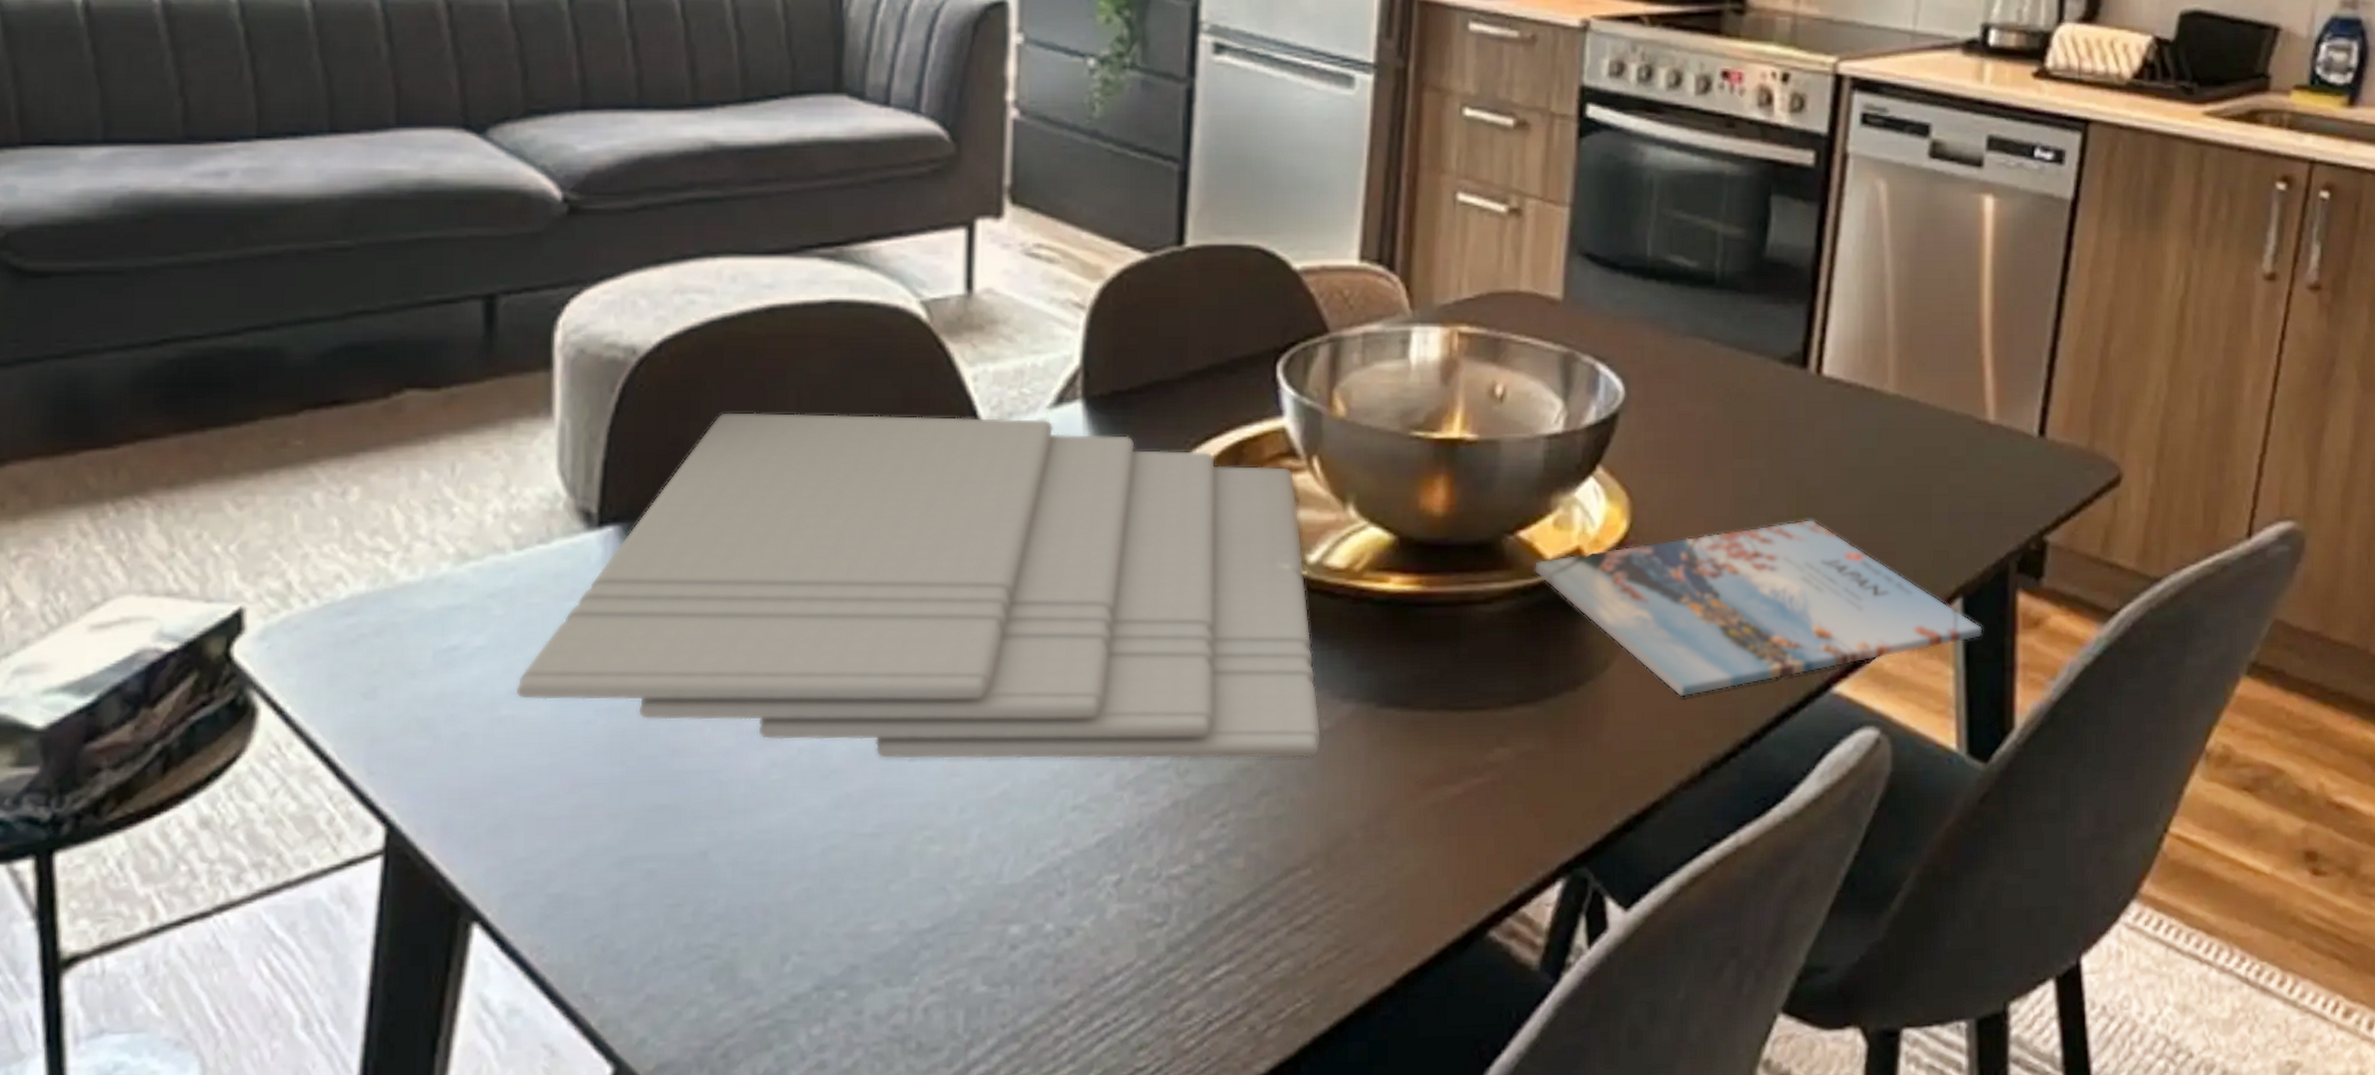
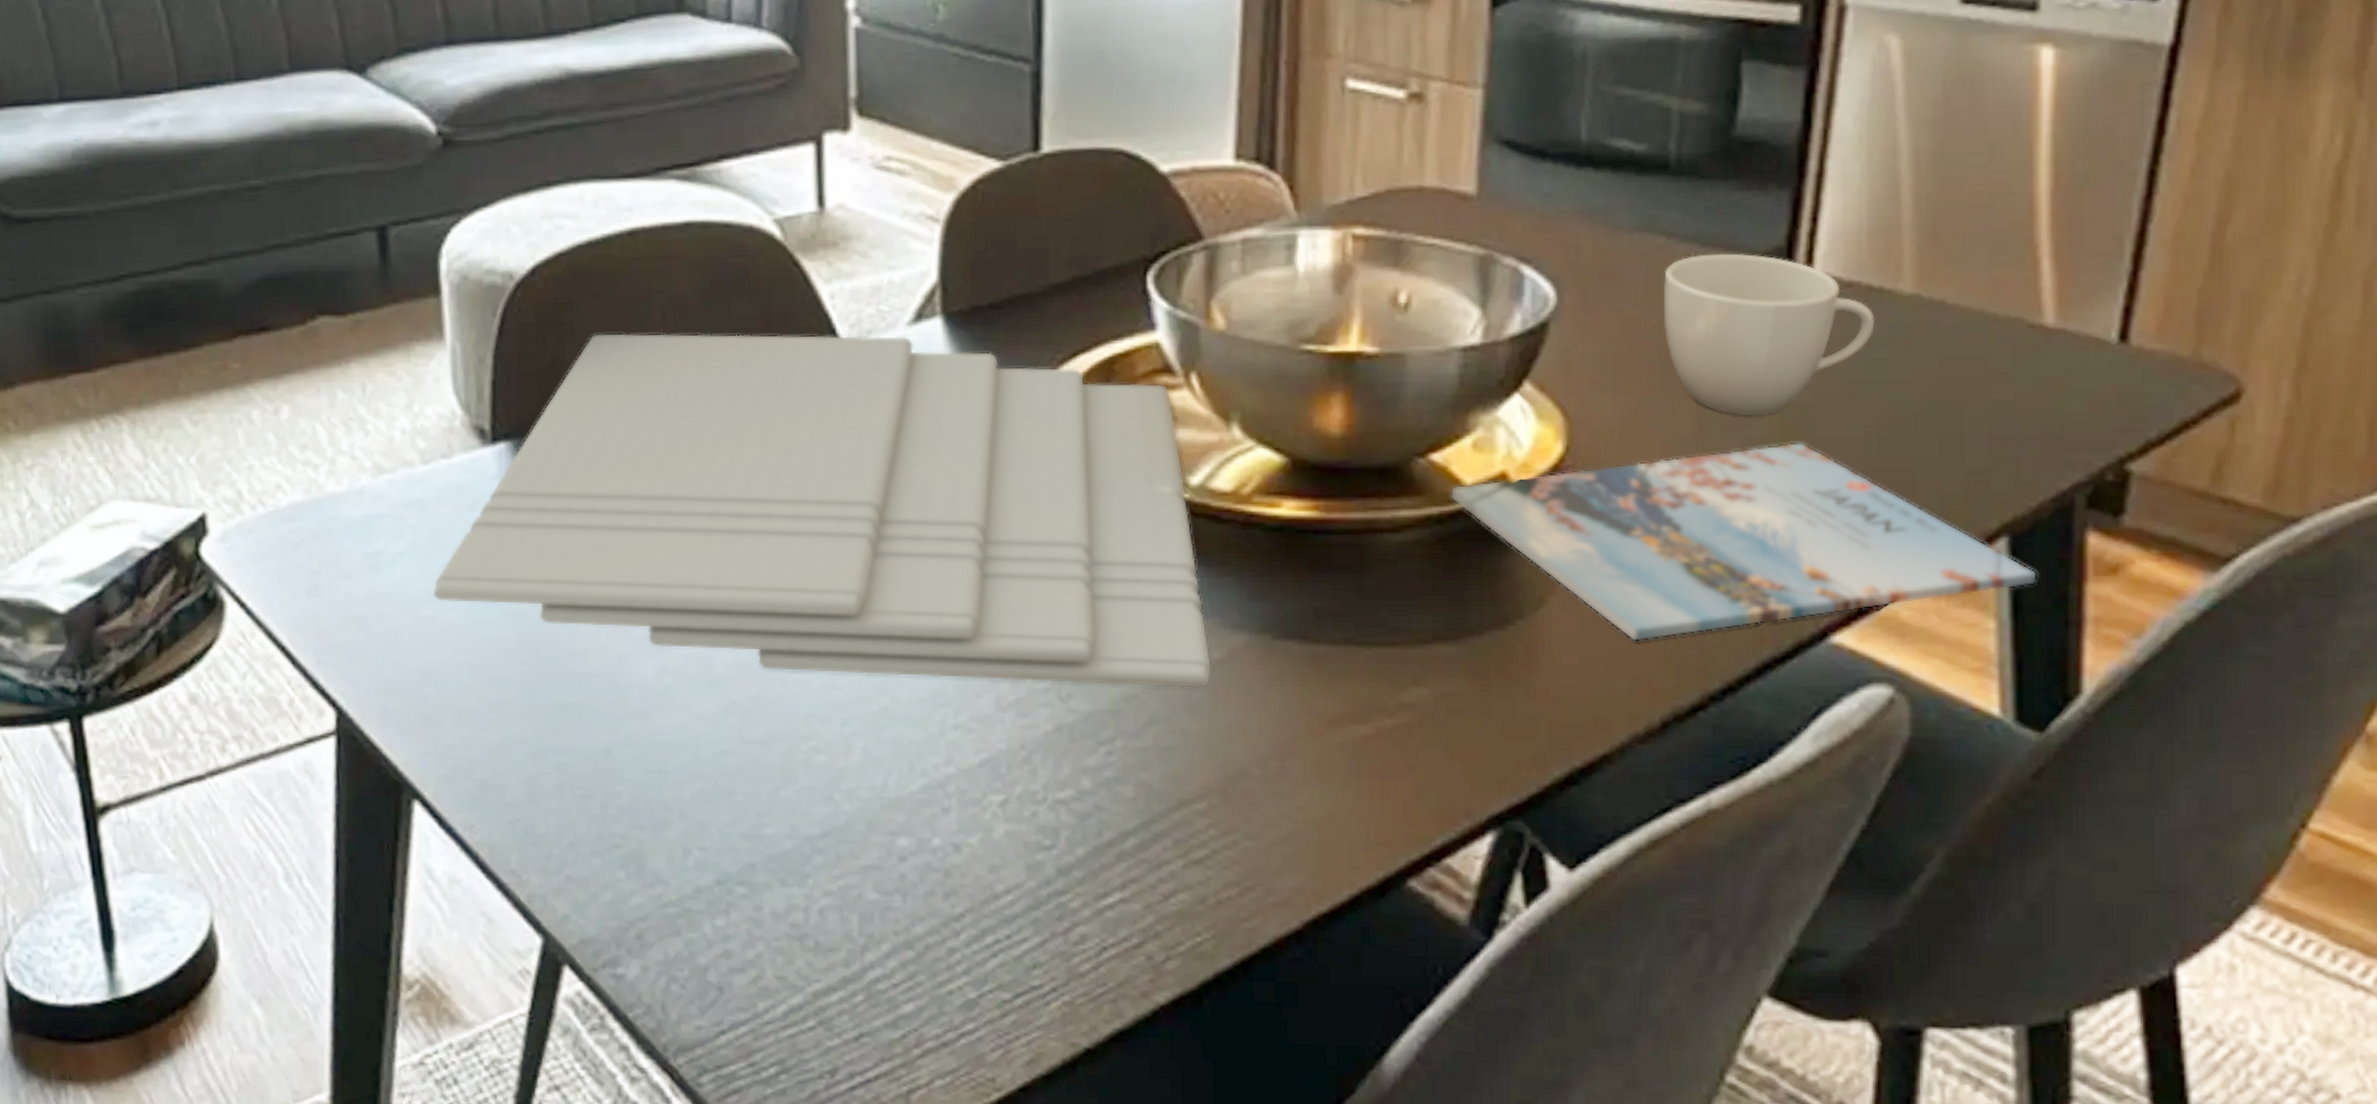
cup: none [1708,357,1867,497] -> present [1663,253,1875,416]

